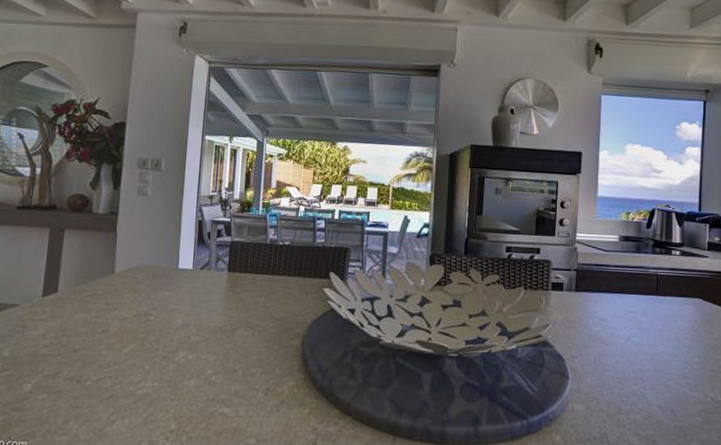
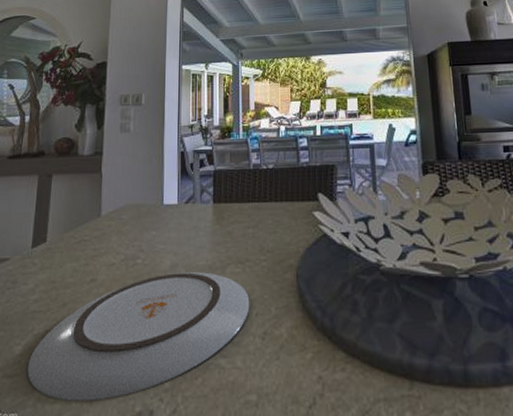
plate: none [37,331,257,436] -> present [27,272,250,401]

